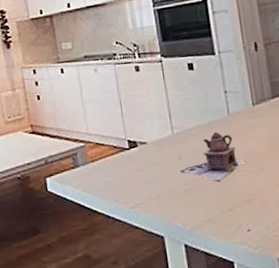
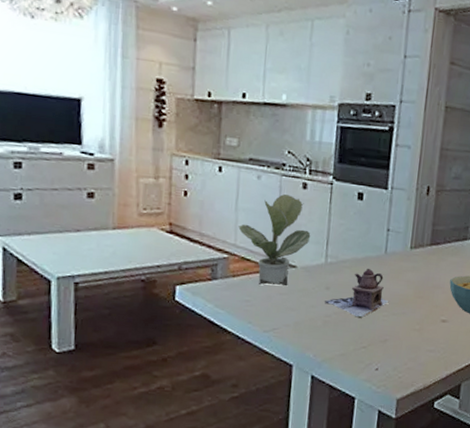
potted plant: none [87,80,153,166] -> present [238,194,311,287]

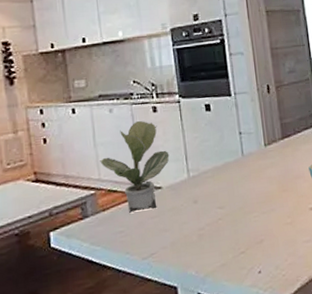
teapot: present [324,268,389,319] -> none [194,173,256,225]

